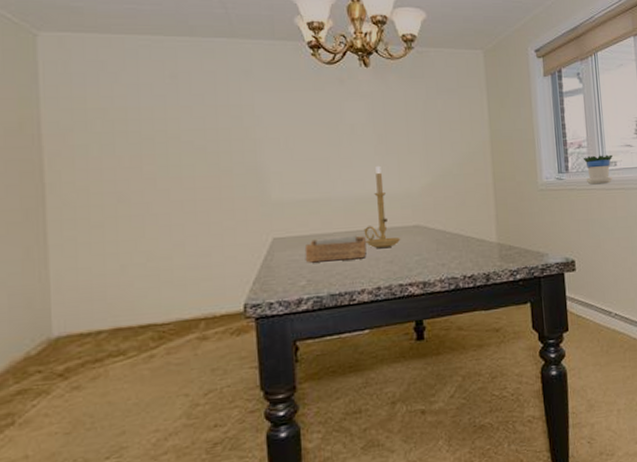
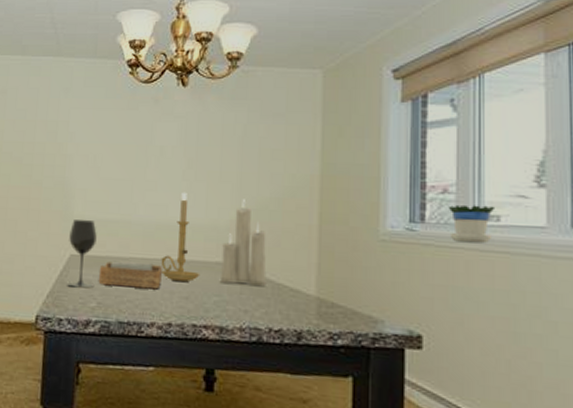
wineglass: none [269,202,301,270] -> present [67,220,97,289]
candle: none [417,167,457,243] -> present [219,199,267,286]

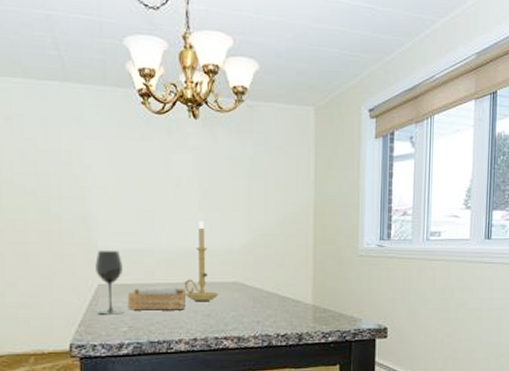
candle: present [219,199,267,286] -> none [235,225,274,299]
flowerpot: present [448,204,494,244] -> none [406,224,437,254]

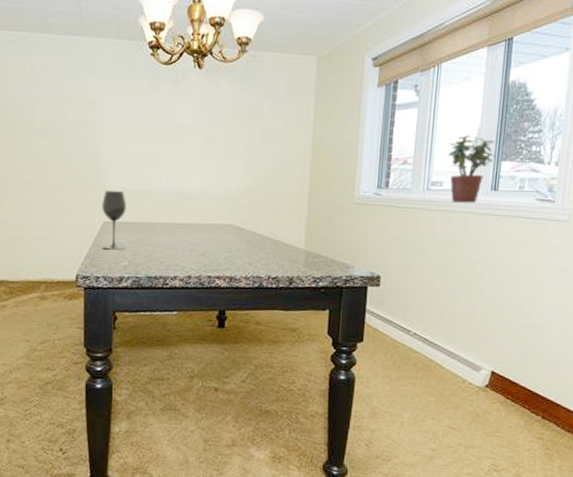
napkin holder: present [127,286,187,311] -> none [129,225,184,249]
candle holder: present [184,220,219,302] -> none [181,165,214,242]
potted plant: none [444,185,486,252] -> present [448,135,495,203]

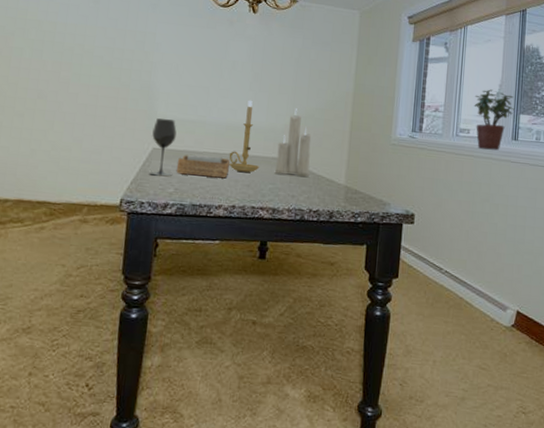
napkin holder: none [129,225,184,249] -> present [176,154,231,179]
candle holder: none [181,165,214,242] -> present [229,100,260,173]
candle: none [229,171,267,243] -> present [274,108,311,177]

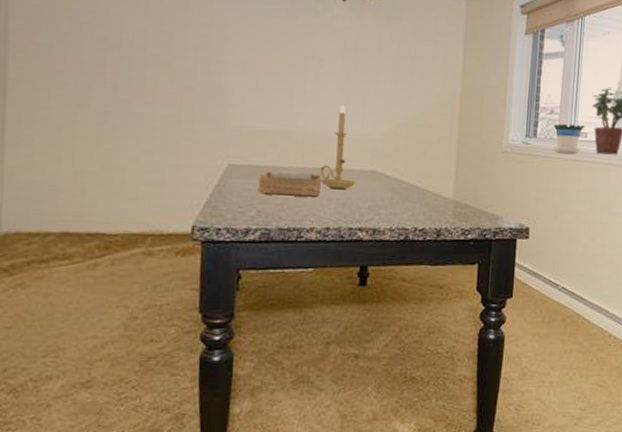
wineglass: present [149,118,177,177] -> none [225,129,256,198]
candle: present [274,108,311,177] -> none [373,113,414,191]
flowerpot: none [437,120,467,149] -> present [553,123,584,155]

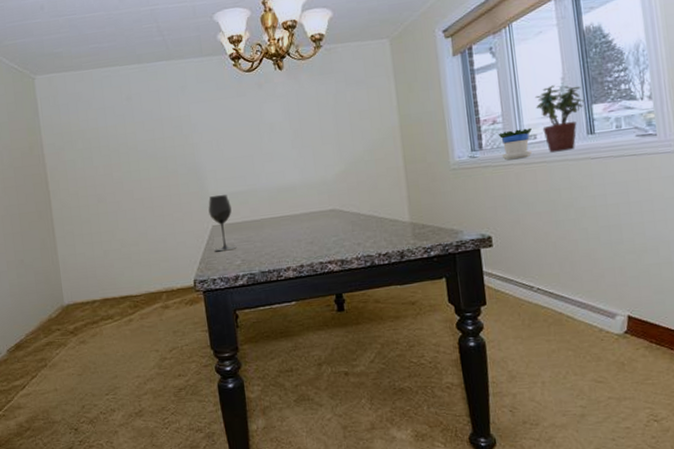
wineglass: none [225,129,256,198] -> present [208,195,236,252]
napkin holder: present [258,169,322,197] -> none [238,220,290,246]
candle holder: present [320,104,356,190] -> none [286,158,319,232]

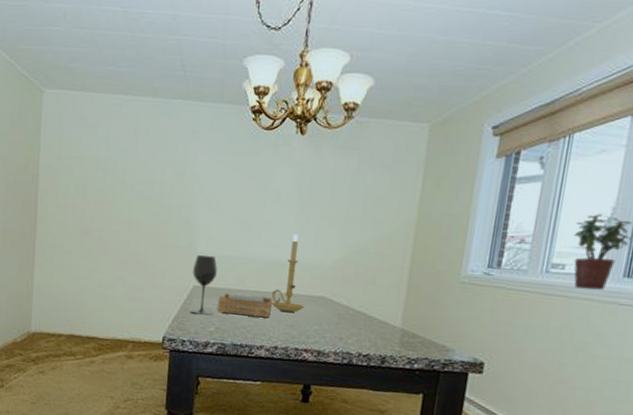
napkin holder: none [238,220,290,246] -> present [217,292,273,318]
candle holder: none [286,158,319,232] -> present [271,233,305,313]
flowerpot: present [497,127,533,161] -> none [520,253,562,288]

